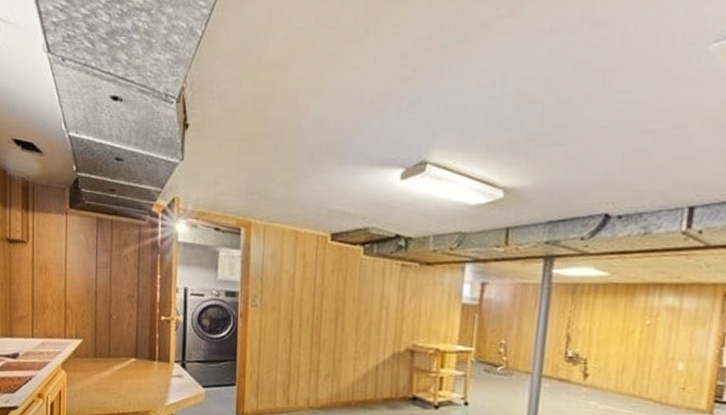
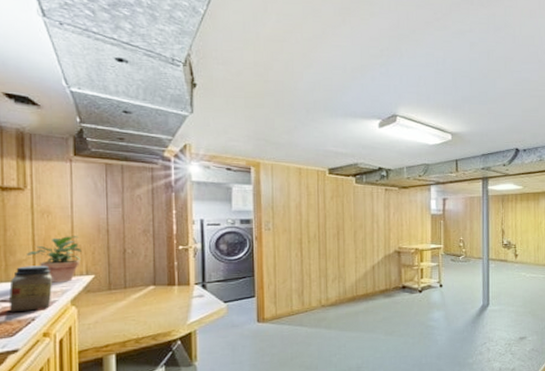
jar: none [13,322,48,370] -> present [9,265,53,313]
potted plant: none [27,295,72,344] -> present [27,236,82,283]

